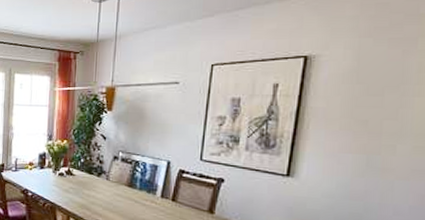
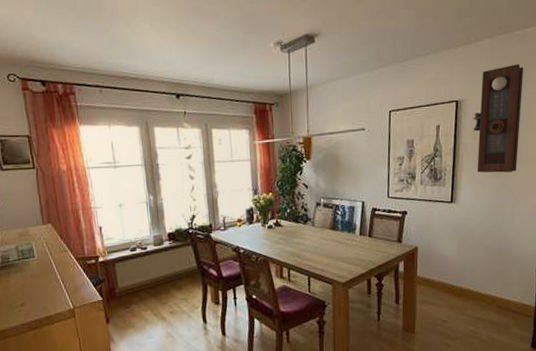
pendulum clock: none [327,14,416,149] -> present [473,64,524,173]

